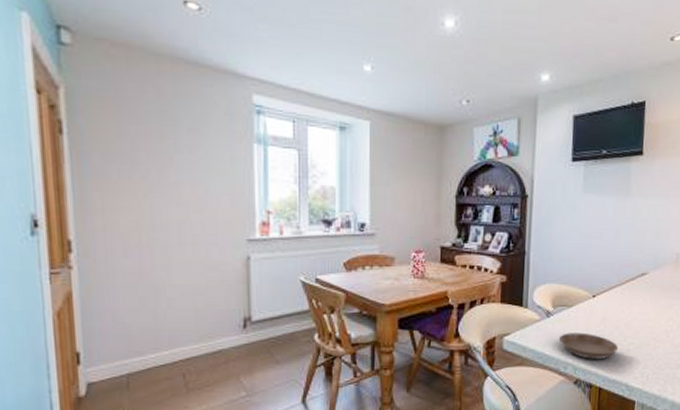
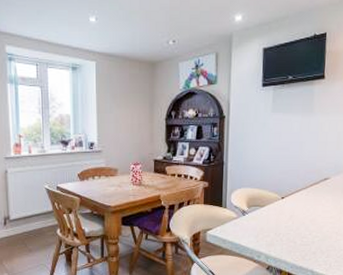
saucer: present [558,332,619,359] -> none [253,228,305,249]

